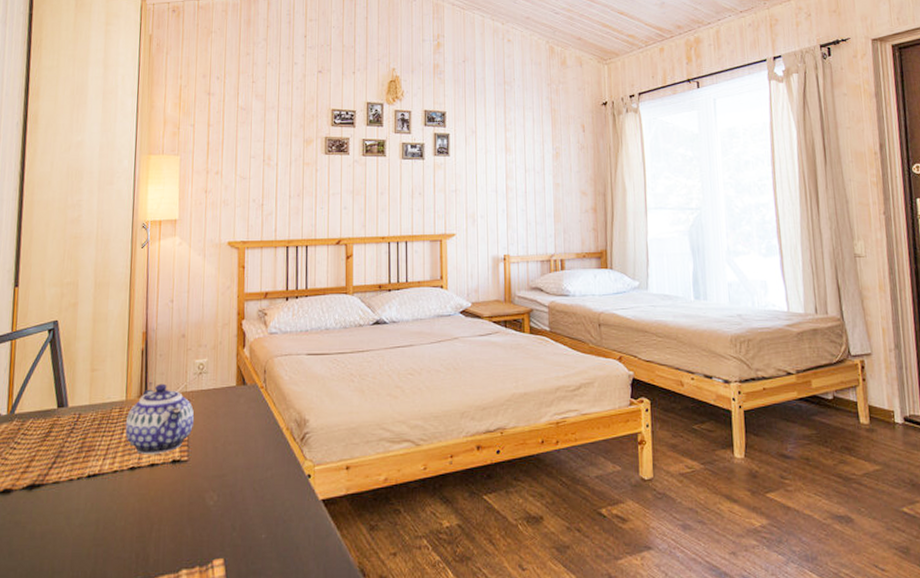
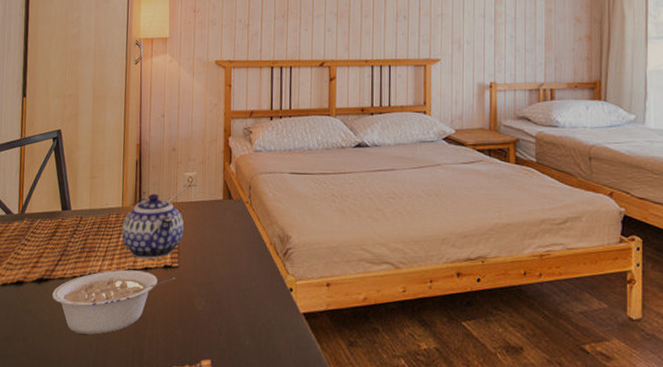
legume: none [45,468,185,542] -> present [52,270,175,335]

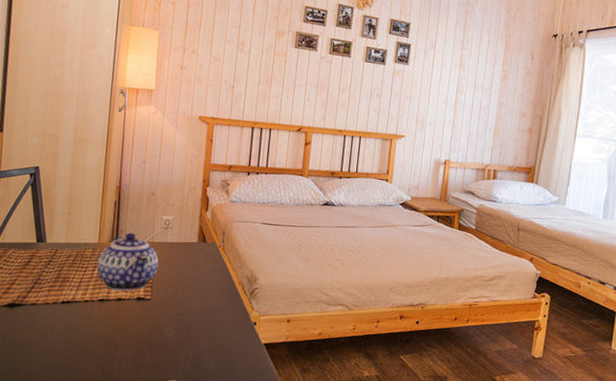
legume: present [52,270,175,335] -> none [23,299,147,356]

